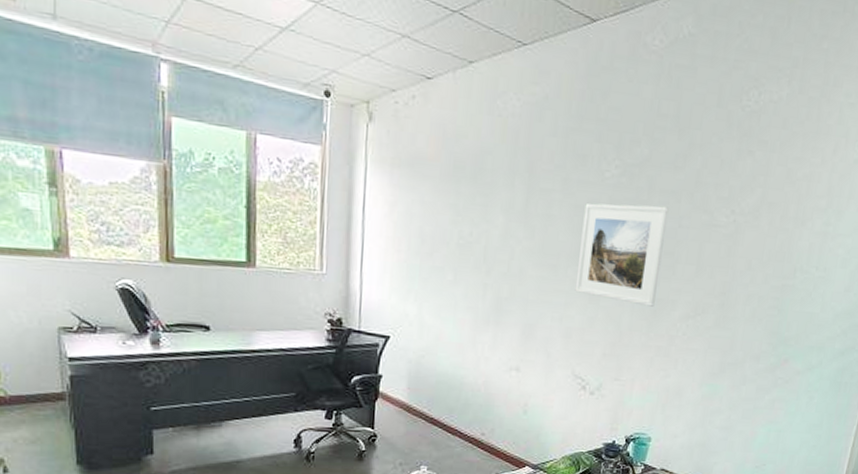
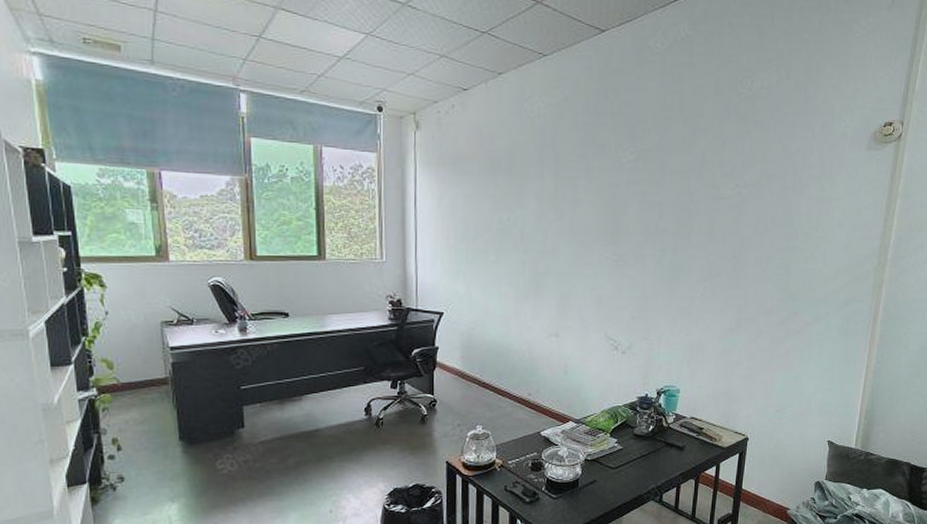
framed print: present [575,203,669,307] -> none [602,184,680,273]

